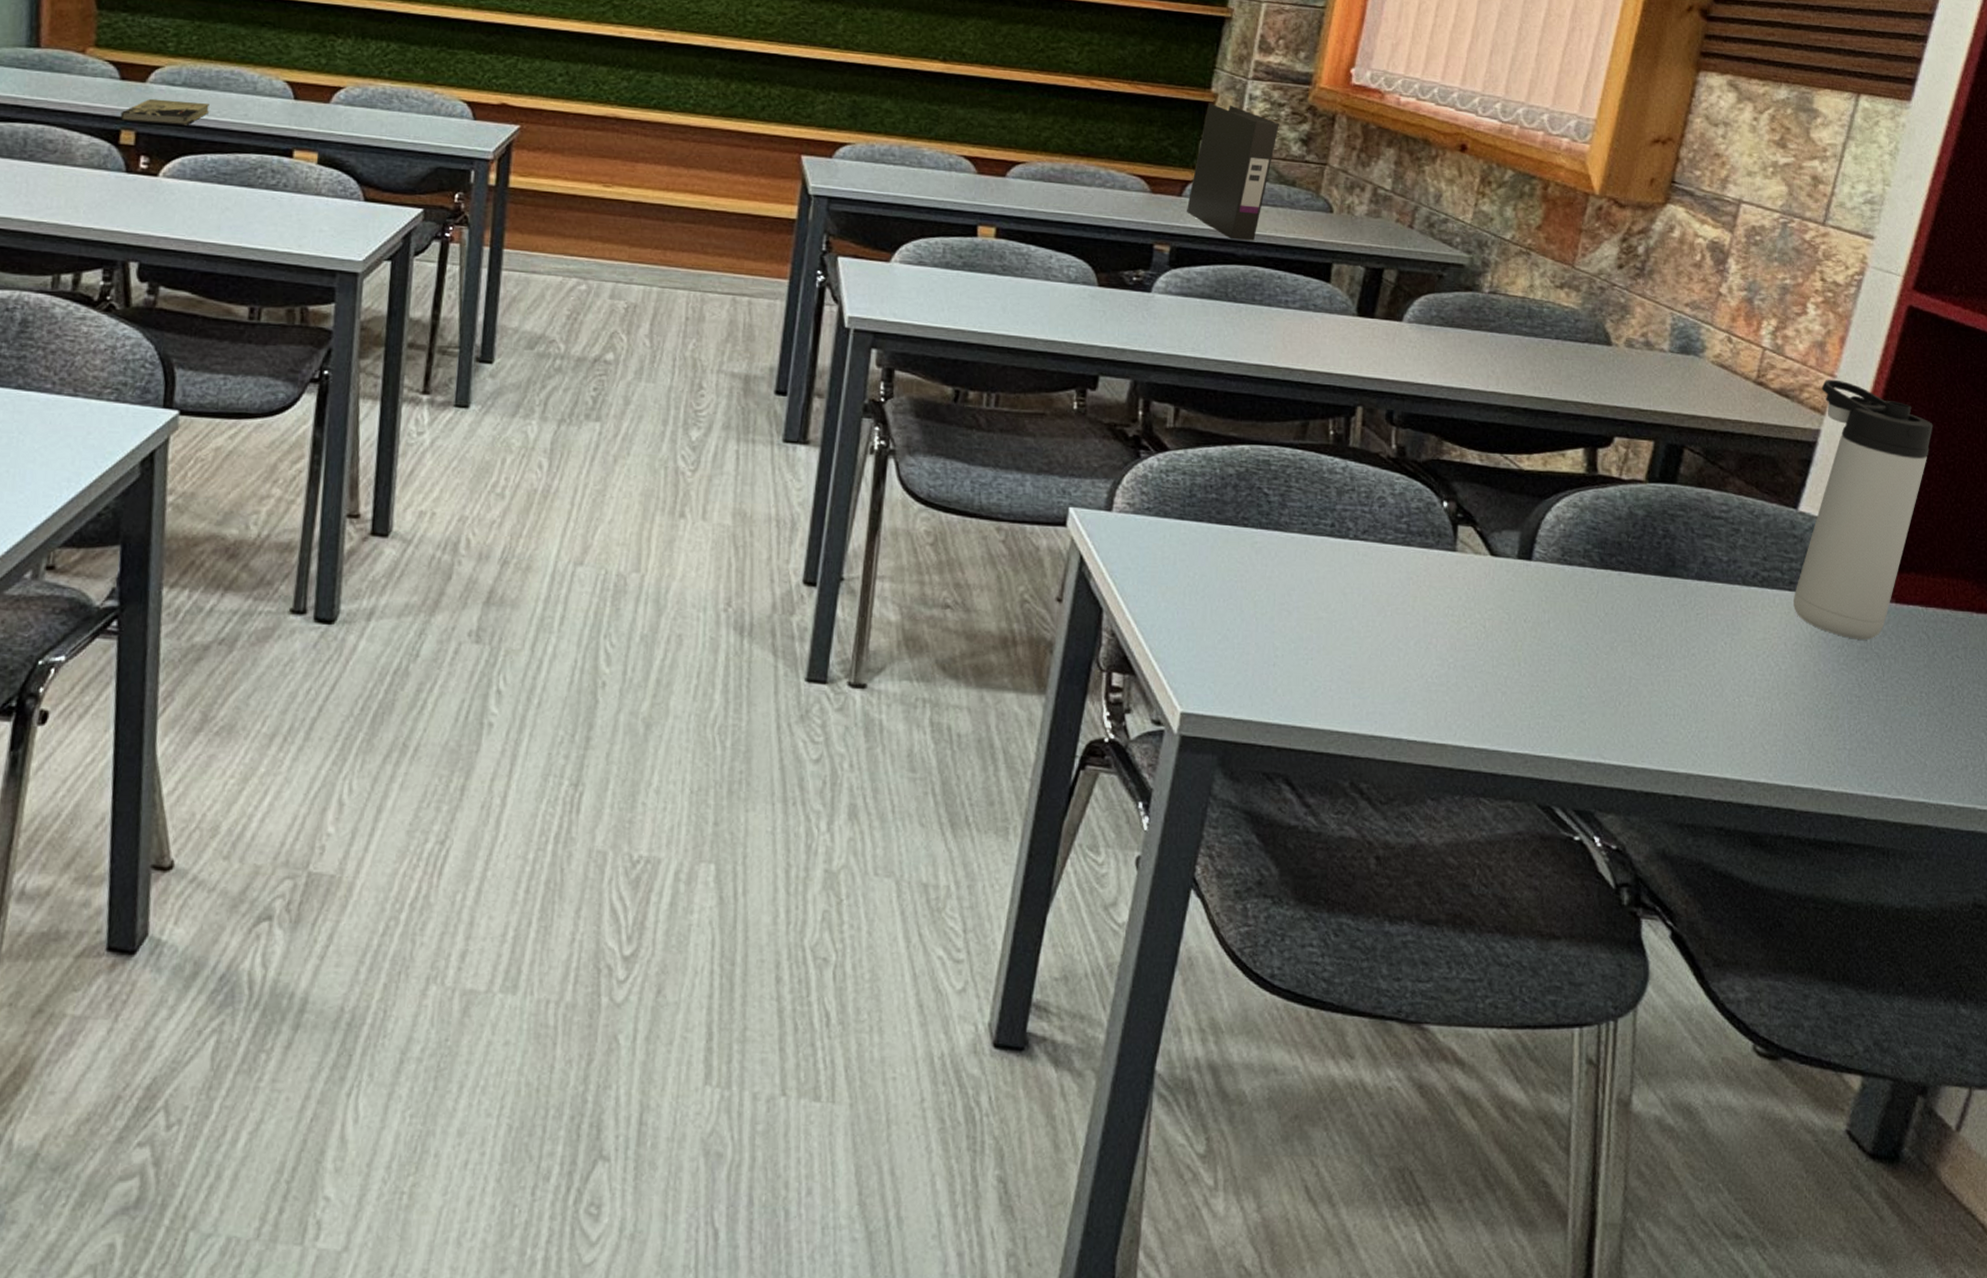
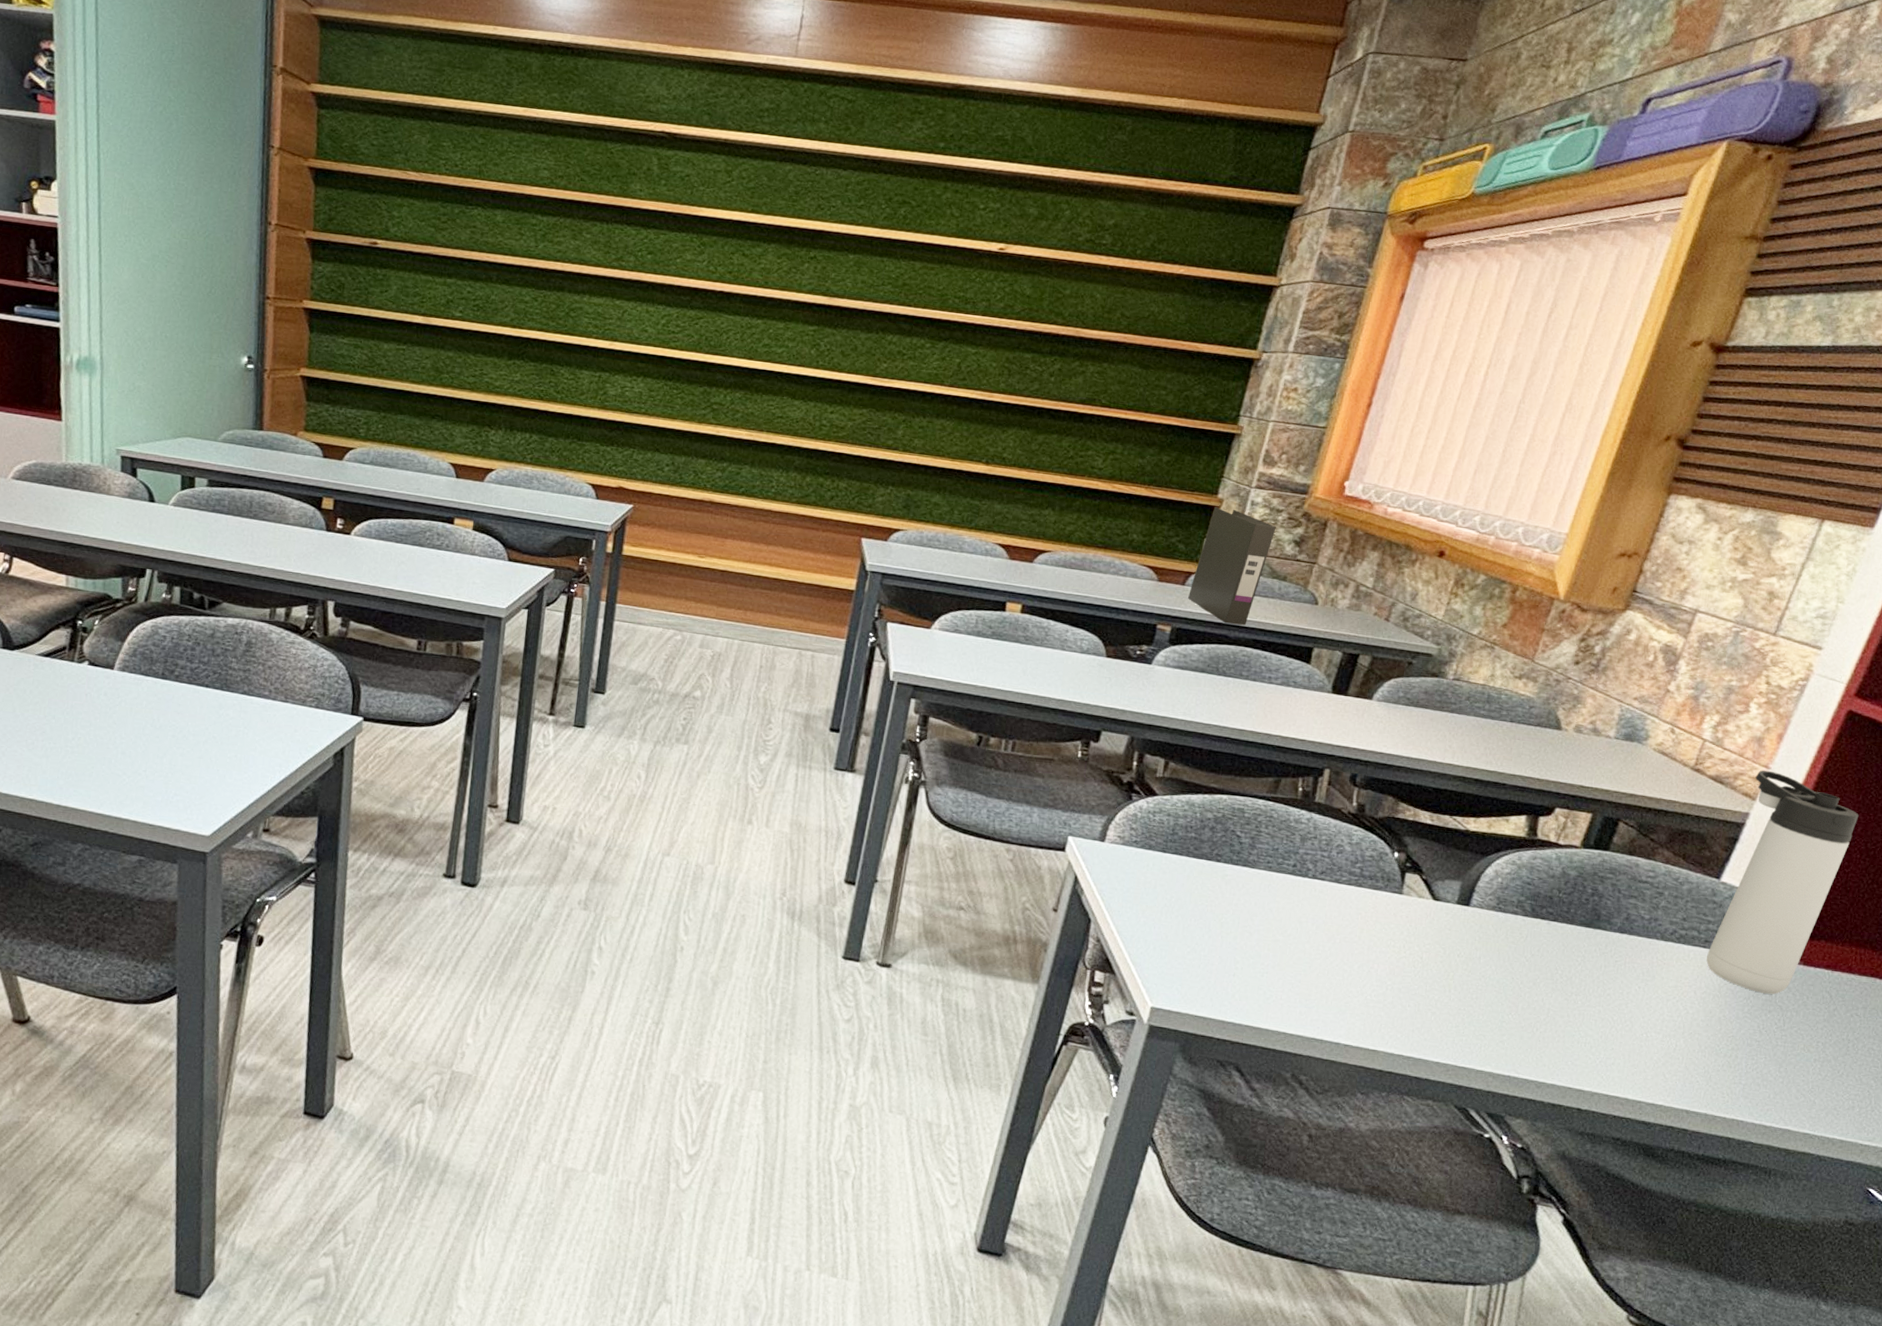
book: present [120,98,210,126] -> none [322,473,391,496]

